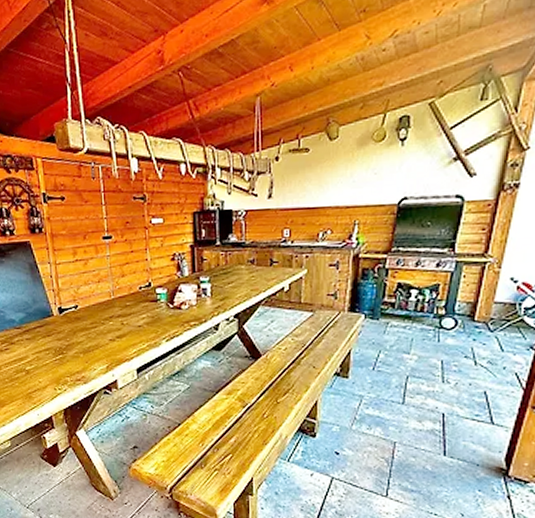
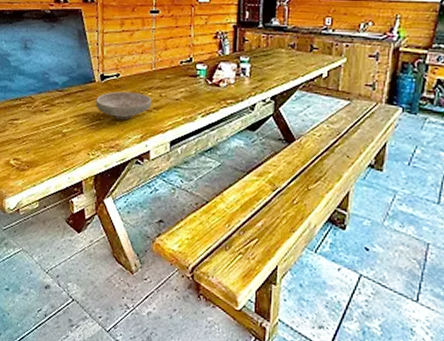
bowl: none [56,323,114,352] -> present [96,91,152,120]

